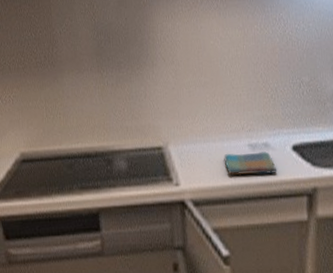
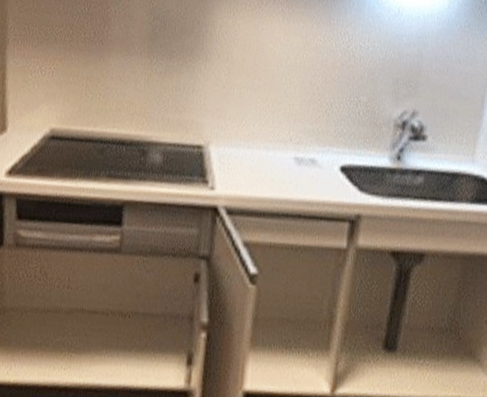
dish towel: present [224,151,277,176] -> none [266,163,321,194]

